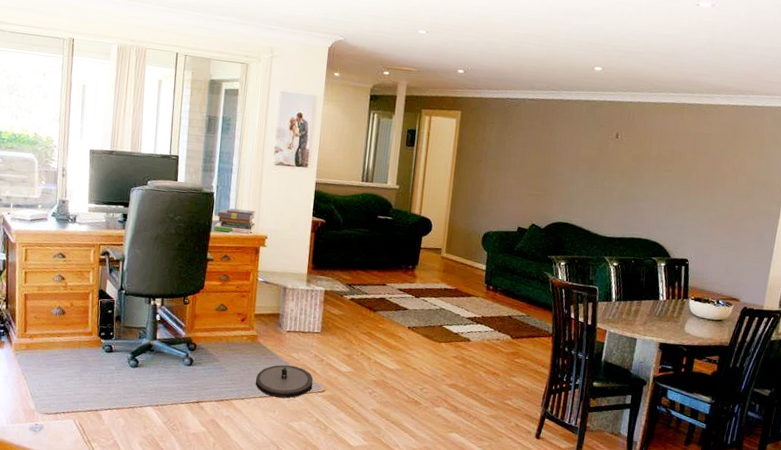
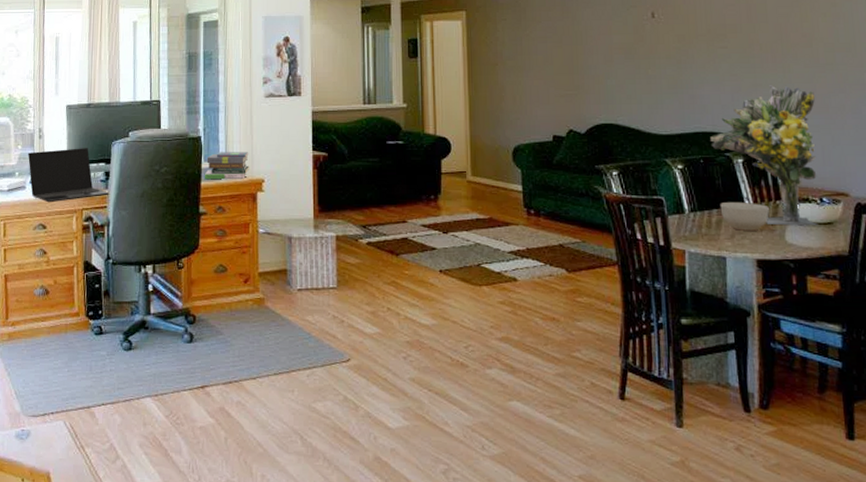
laptop: none [50,188,126,236] -> present [27,148,109,203]
robot vacuum: present [255,364,314,398] -> none [267,331,335,373]
bowl: none [639,295,678,321] -> present [720,201,770,231]
bouquet: none [642,206,732,322] -> present [710,85,818,226]

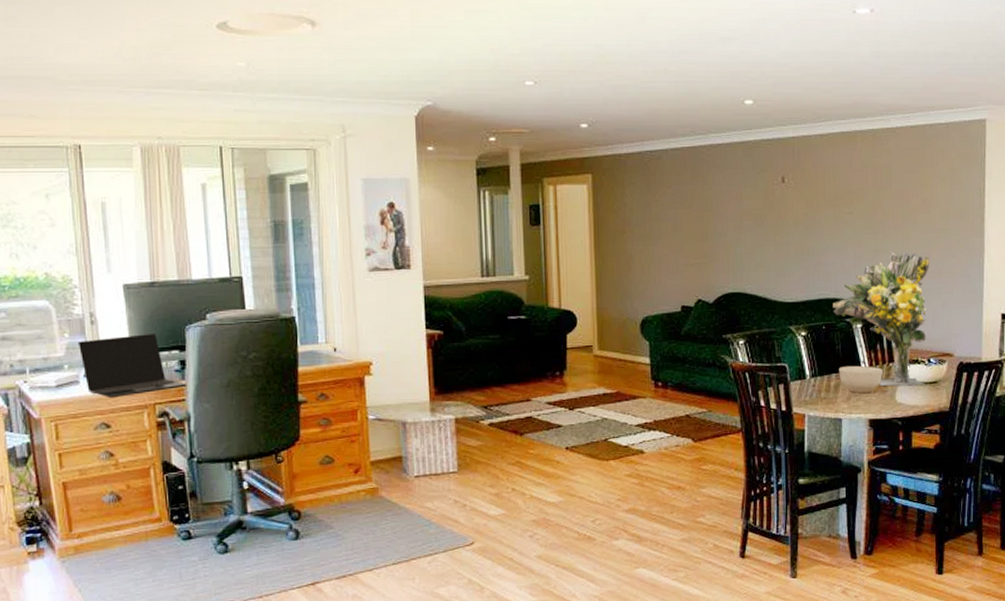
books: present [204,152,250,180] -> none [301,332,355,365]

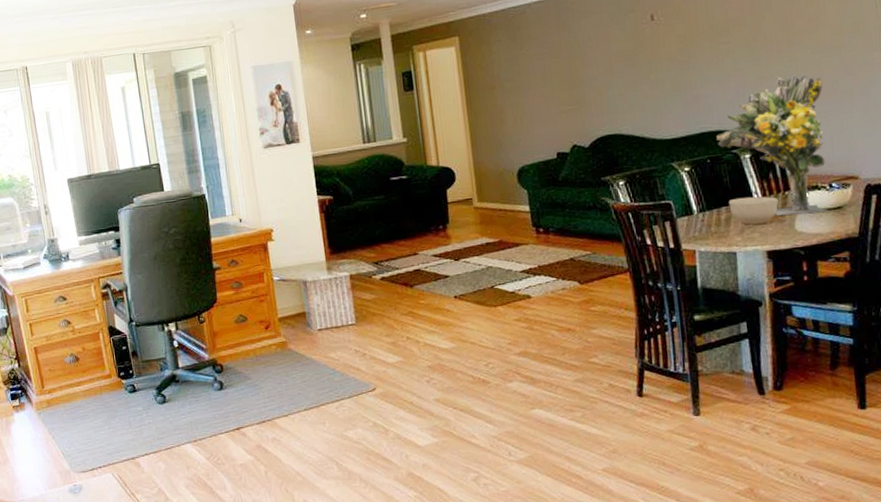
laptop: present [77,334,187,399] -> none [37,218,123,276]

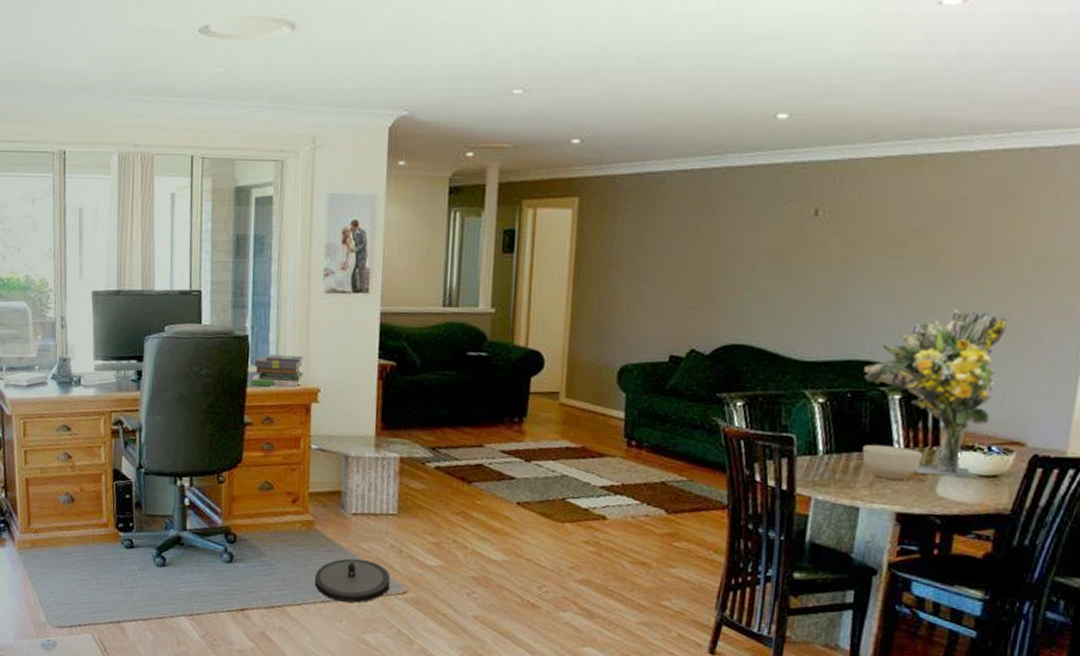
books: none [213,204,258,236] -> present [250,354,304,387]
robot vacuum: none [295,367,361,407] -> present [314,558,391,603]

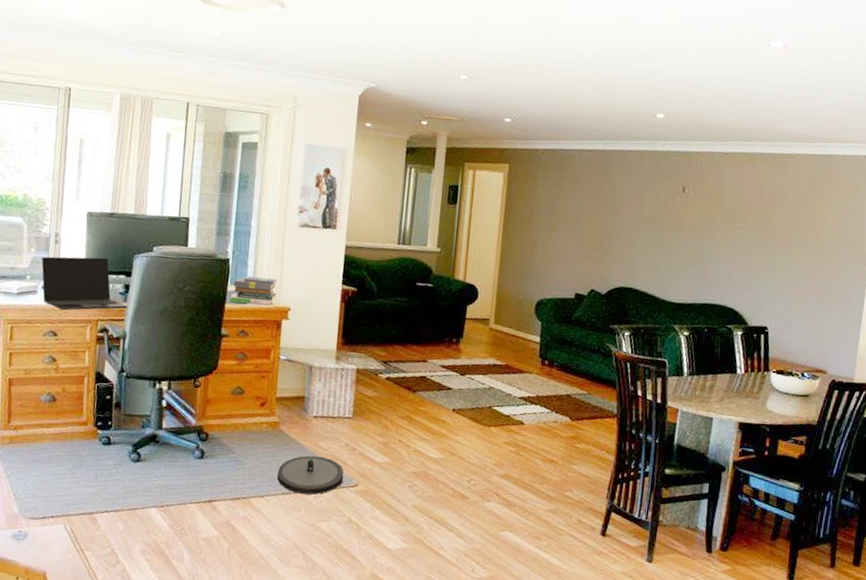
laptop: none [48,341,142,403] -> present [41,256,128,311]
bowl: present [862,444,924,480] -> none [715,368,758,397]
bouquet: present [863,307,1008,479] -> none [716,267,814,397]

